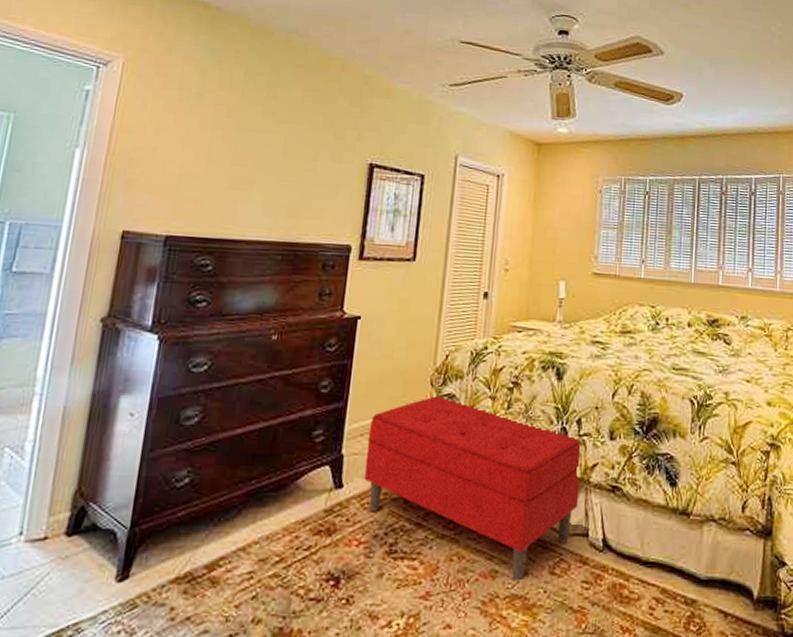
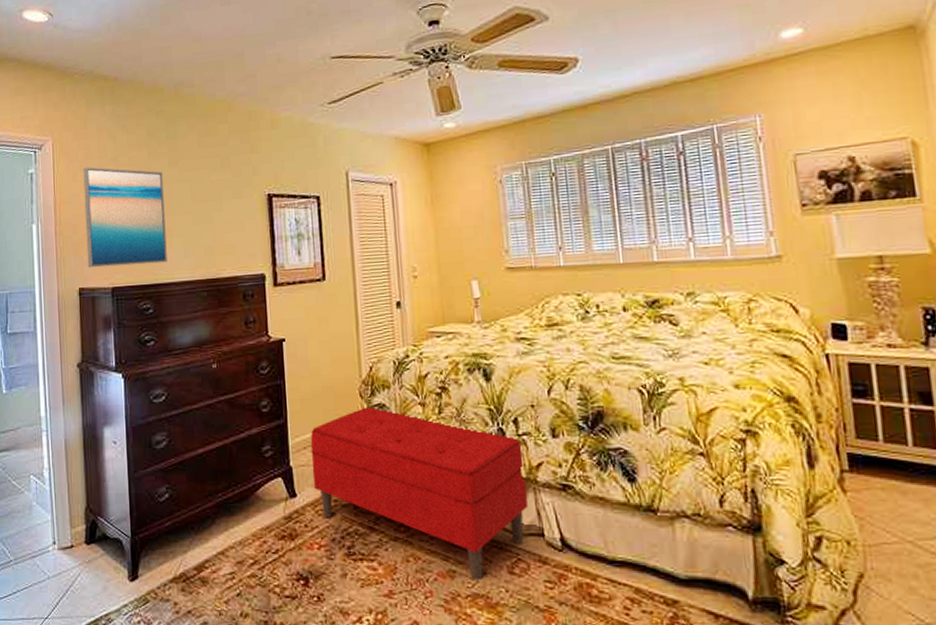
wall art: none [139,96,254,217] -> present [83,167,167,268]

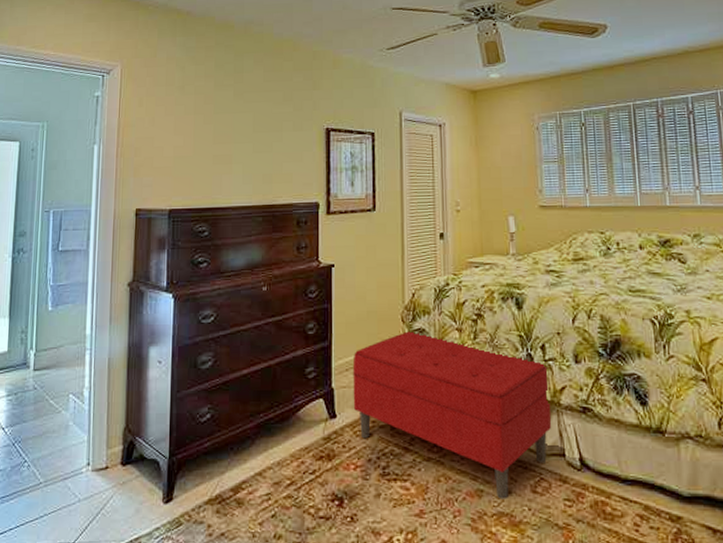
wall art: present [83,167,167,268] -> none [146,93,227,190]

